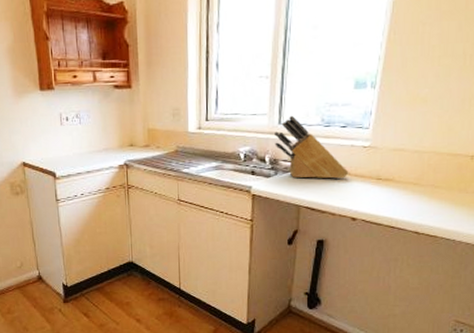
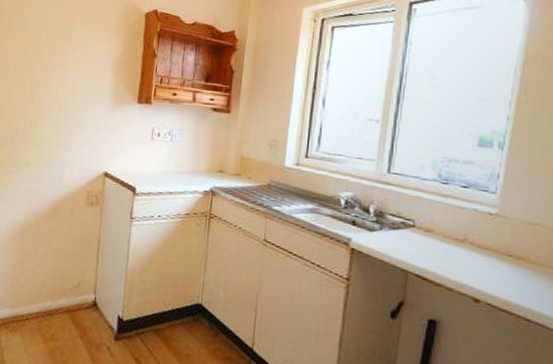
knife block: present [275,115,349,179] -> none [381,165,471,247]

